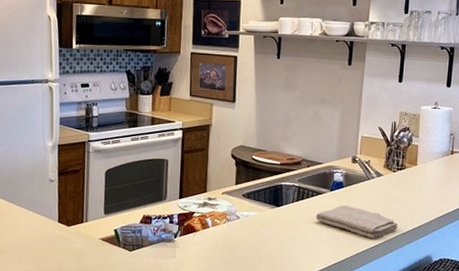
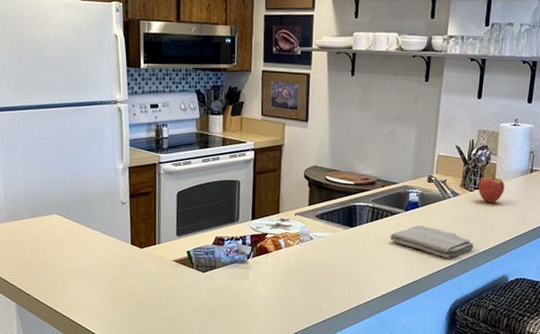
fruit: none [401,153,427,183] -> present [478,172,505,203]

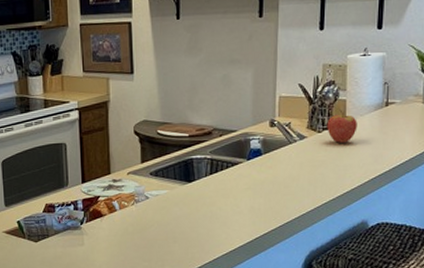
washcloth: present [390,225,474,259] -> none [232,174,327,208]

